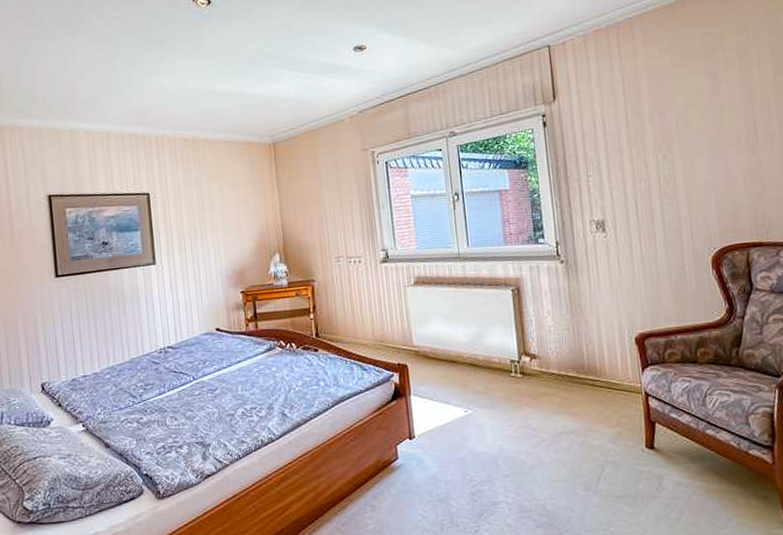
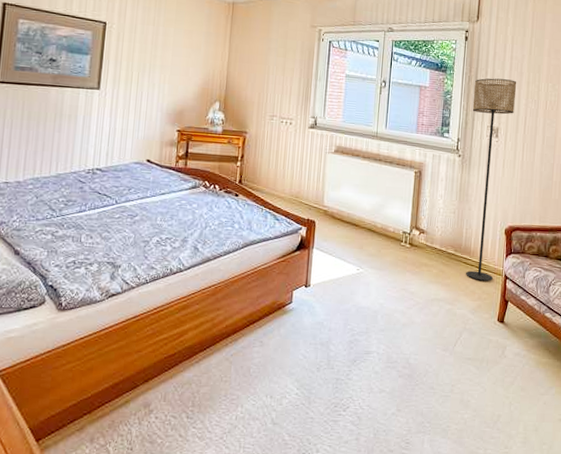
floor lamp: none [565,160,631,403] -> present [466,78,517,281]

